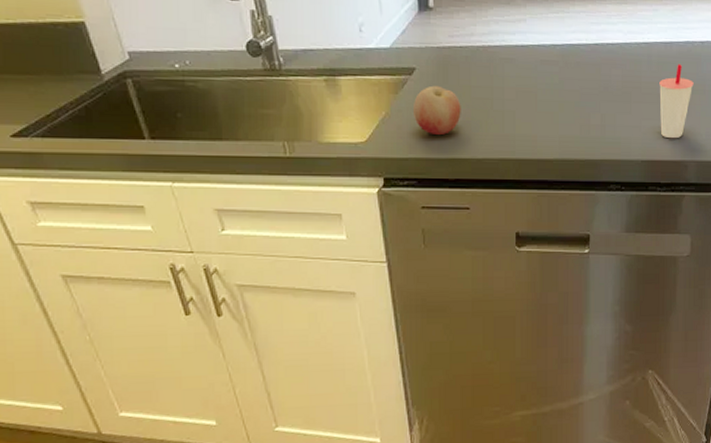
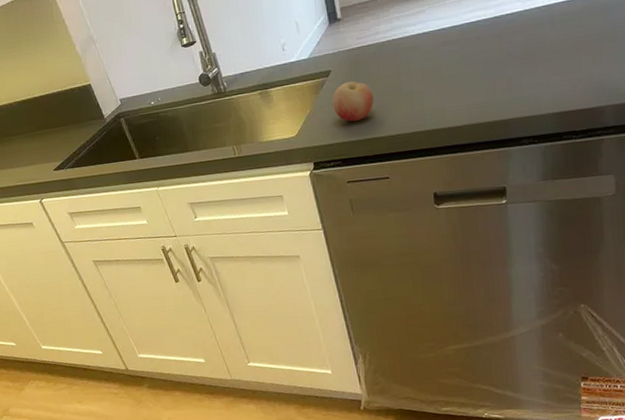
cup: present [659,64,694,139] -> none [565,17,603,89]

